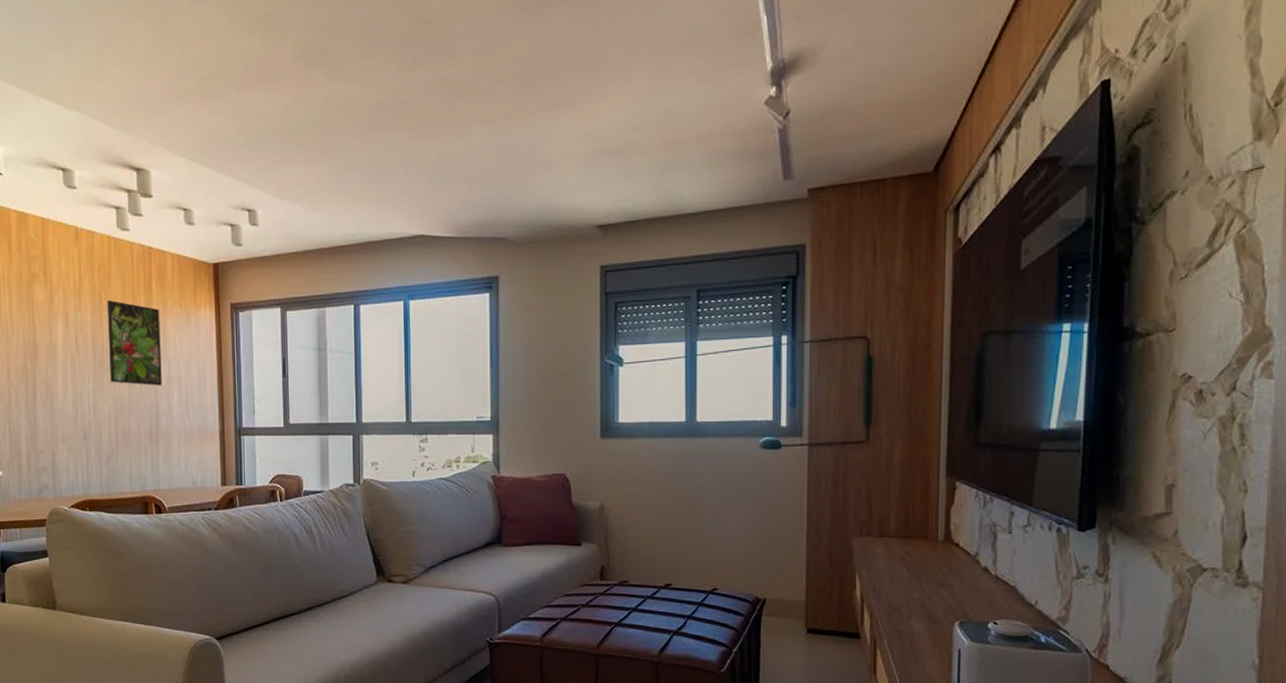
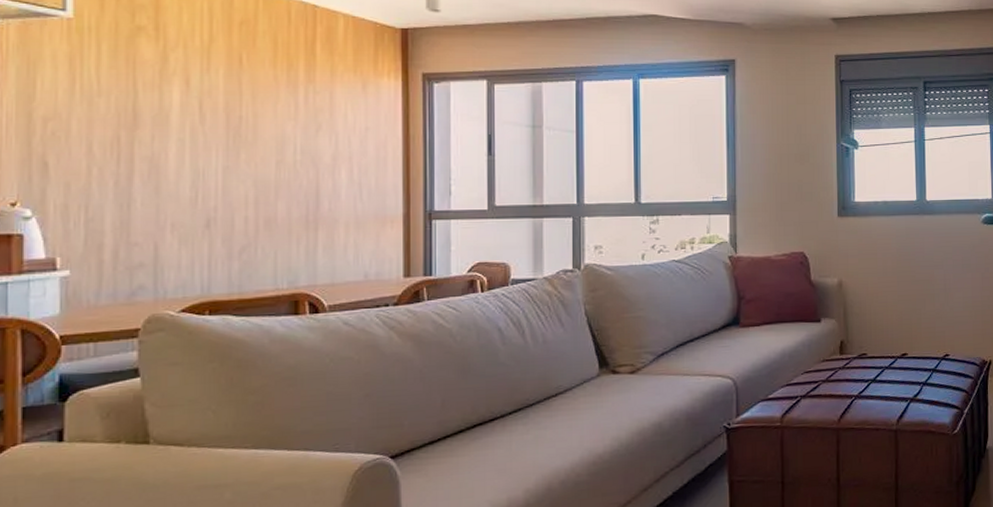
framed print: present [107,299,162,386] -> none [249,62,326,164]

